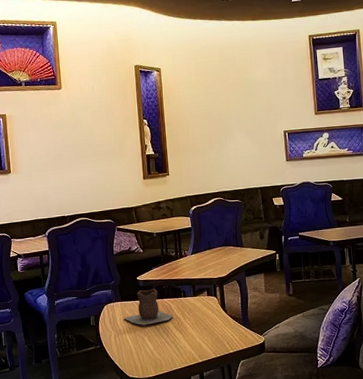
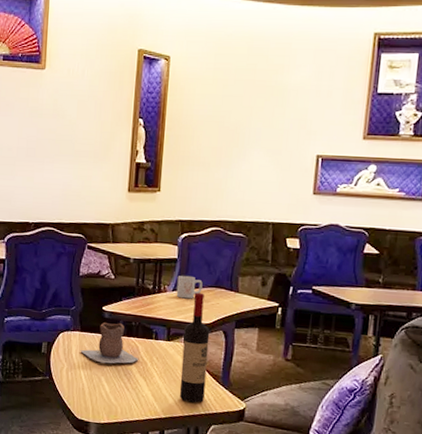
mug: none [194,239,215,260] -> present [176,275,203,299]
wine bottle: none [206,252,231,345] -> present [179,292,210,403]

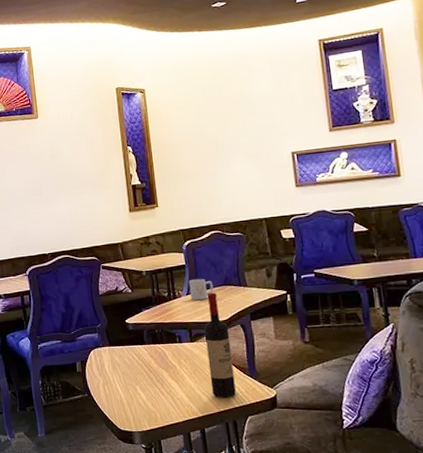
vase: present [80,322,139,364] -> none [112,332,168,373]

